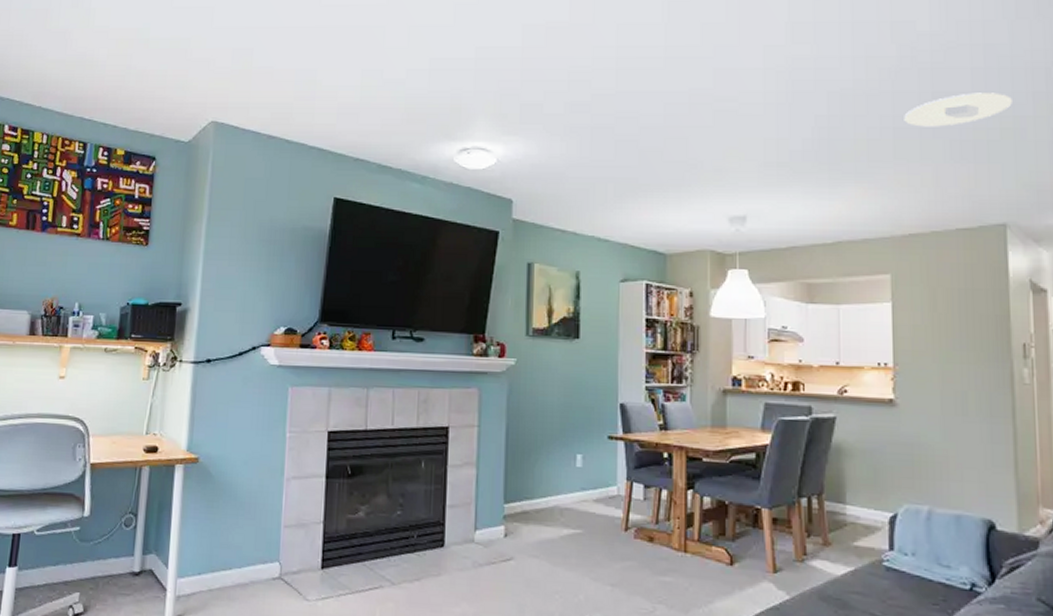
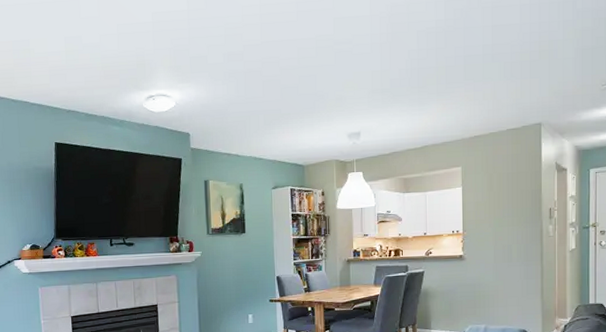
recessed light: present [904,93,1012,127] -> none [472,23,548,54]

